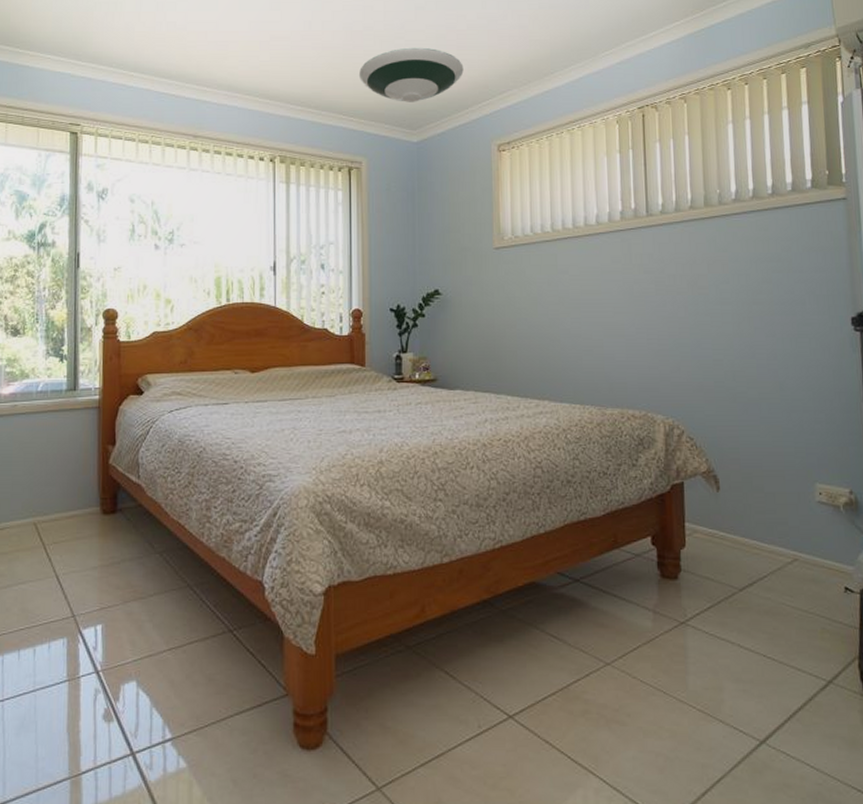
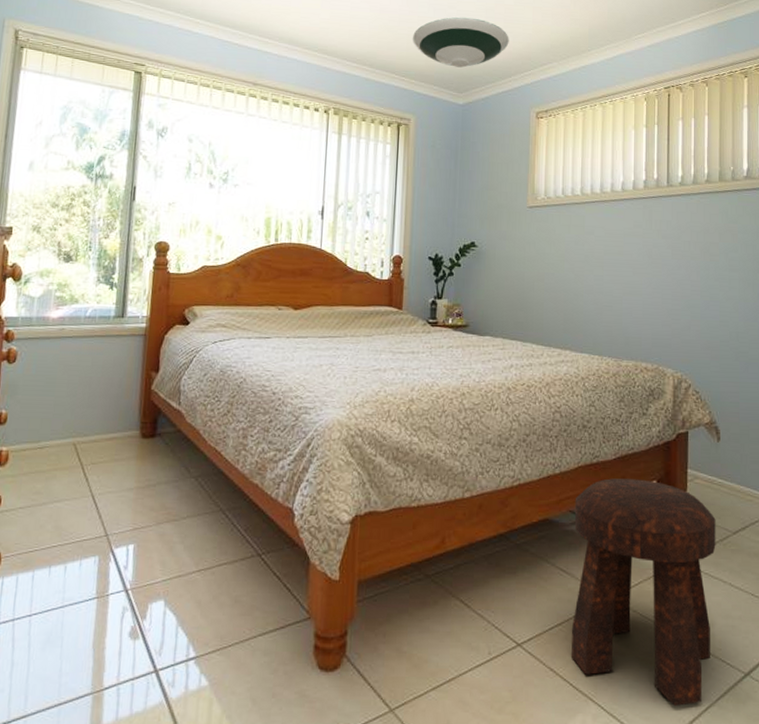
stool: none [562,536,721,778] -> present [572,478,716,706]

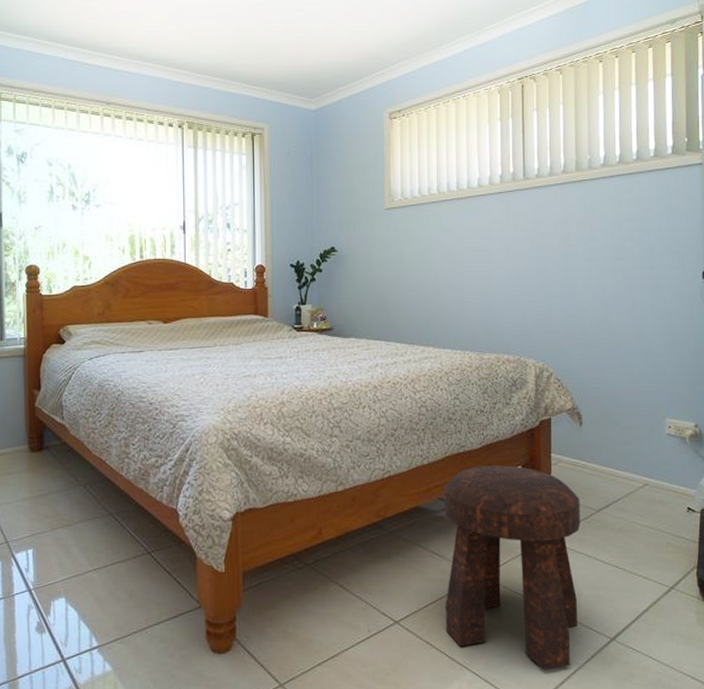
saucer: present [412,17,509,68] -> none [260,19,358,72]

